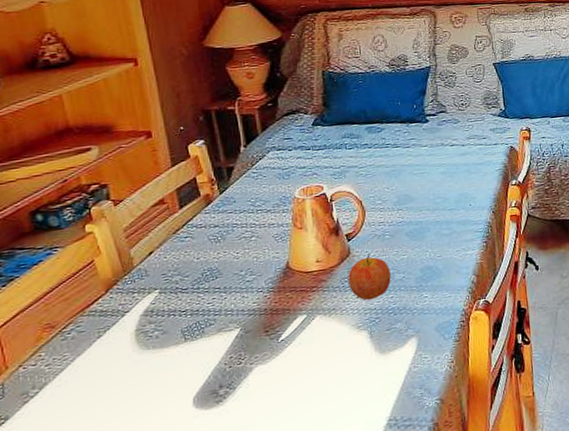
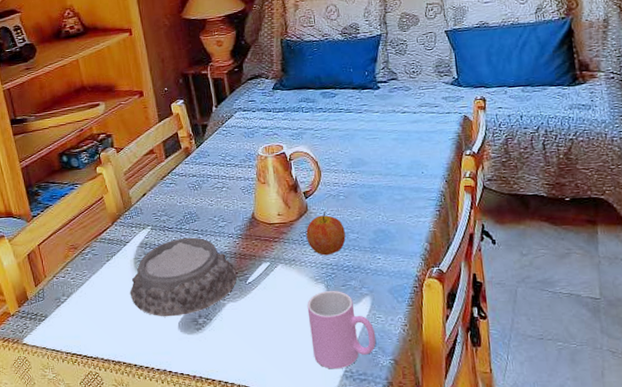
mortar: none [129,296,267,395] -> present [130,237,237,317]
cup: none [348,335,422,421] -> present [307,290,376,369]

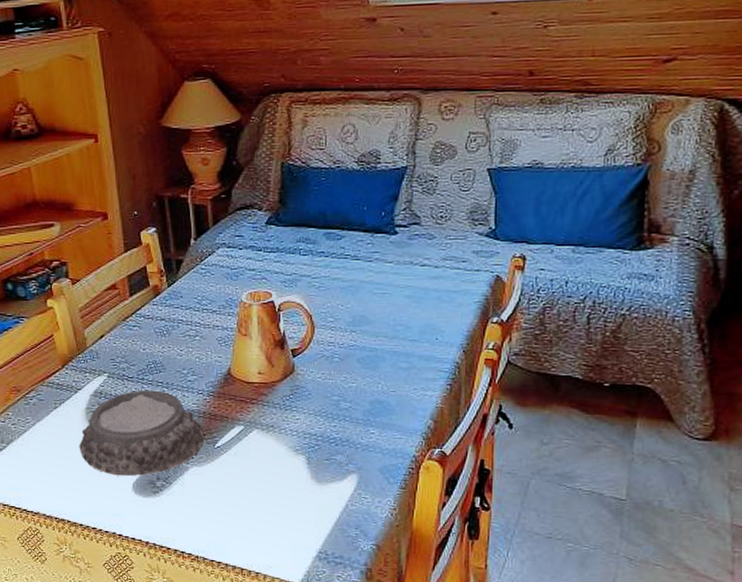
apple: present [306,212,346,256] -> none [290,374,336,424]
cup: present [307,290,376,369] -> none [283,463,359,550]

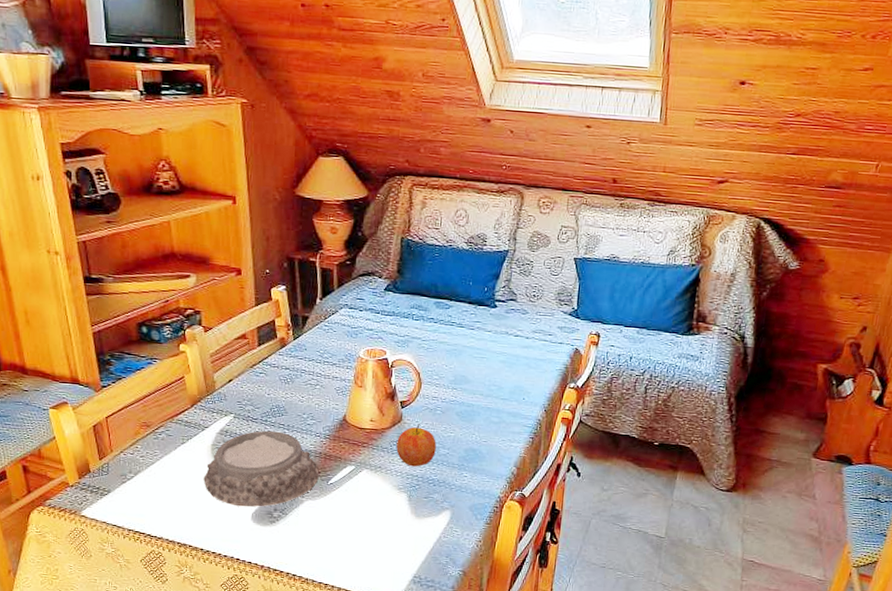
apple: none [290,374,336,424] -> present [396,424,436,467]

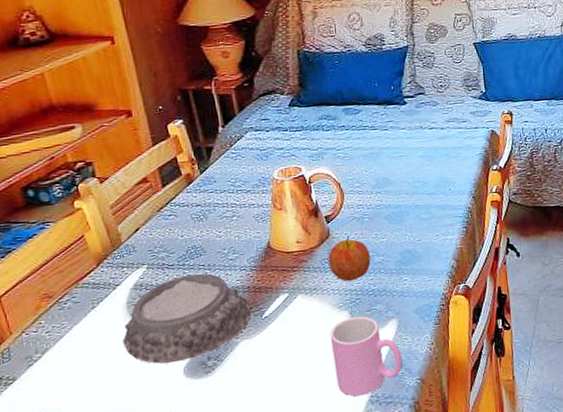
cup: none [385,500,450,574] -> present [330,316,403,396]

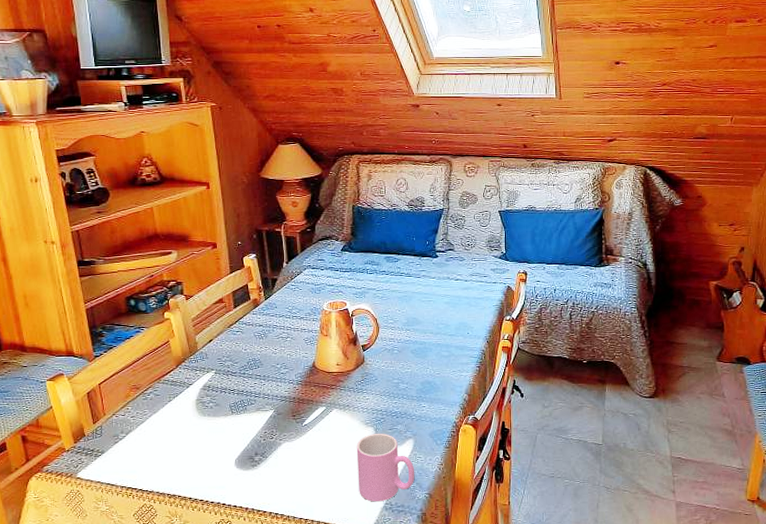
mortar: present [122,273,251,364] -> none [190,382,294,455]
apple: present [328,235,371,282] -> none [361,364,396,403]

